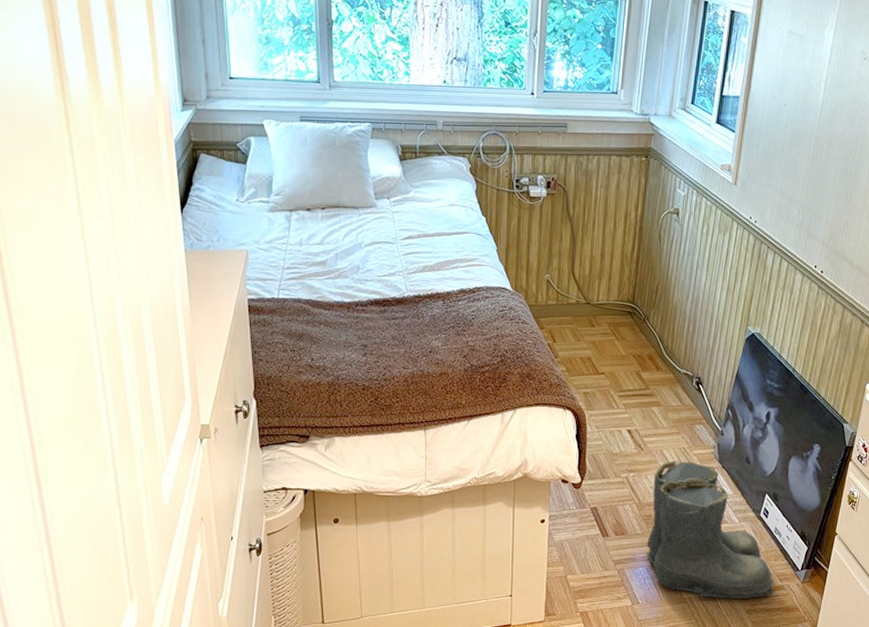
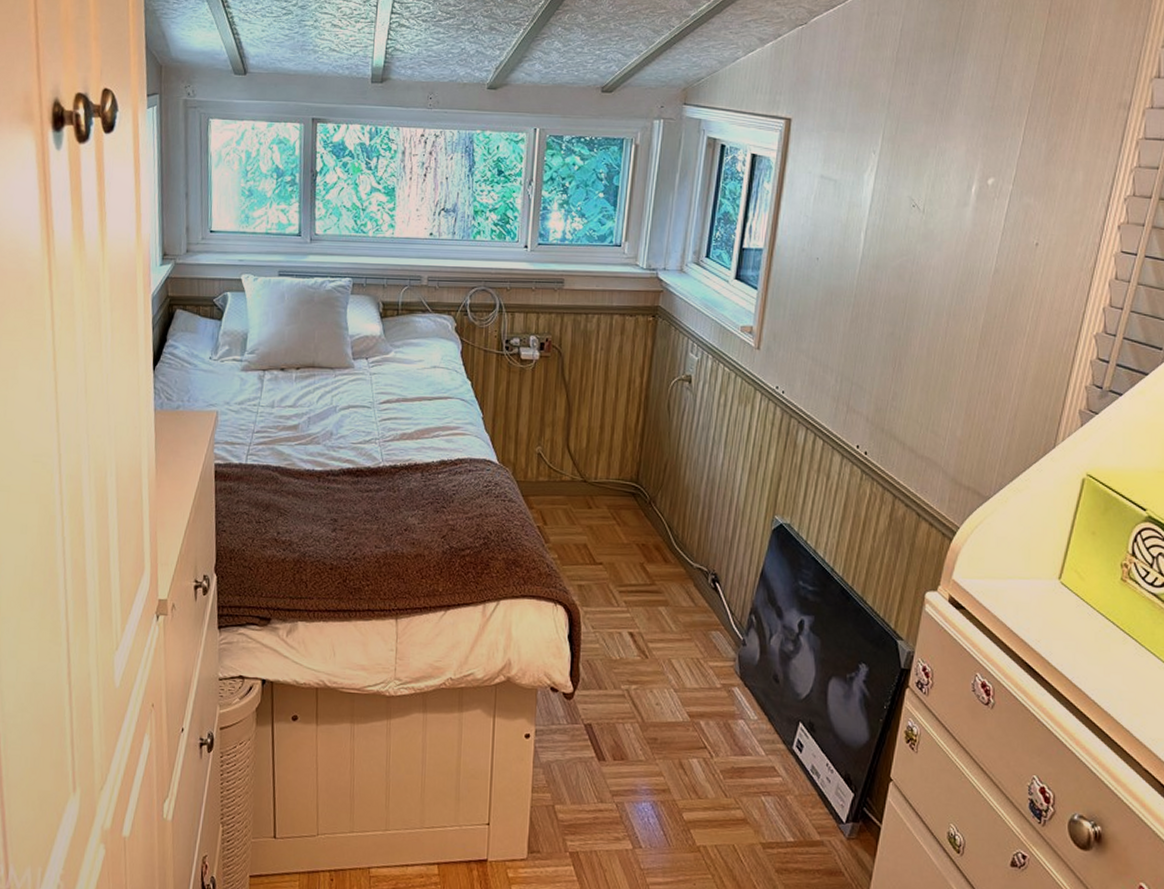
boots: present [647,460,774,599] -> none [651,672,811,854]

